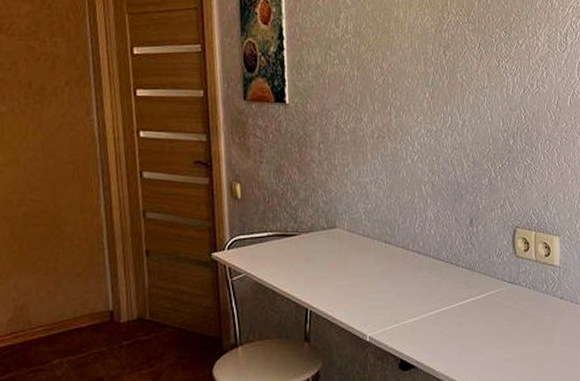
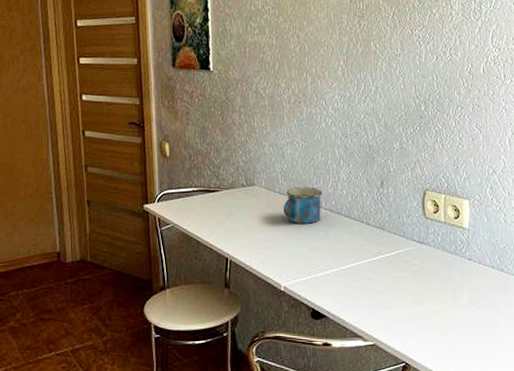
mug: none [367,227,409,267] -> present [283,186,322,224]

